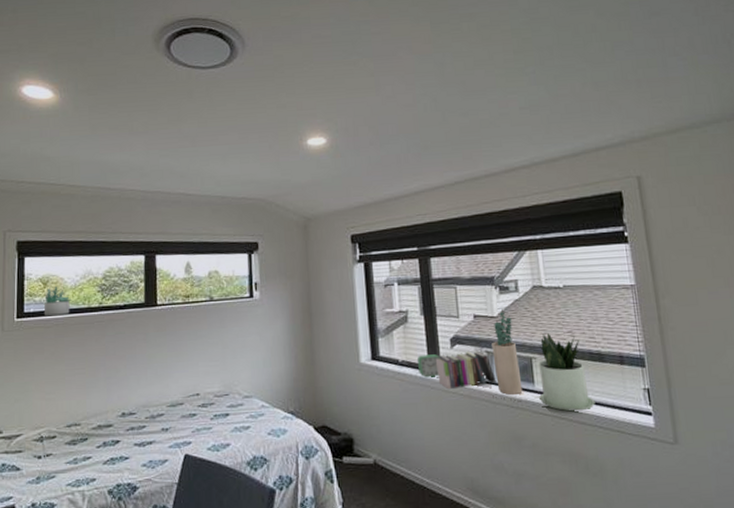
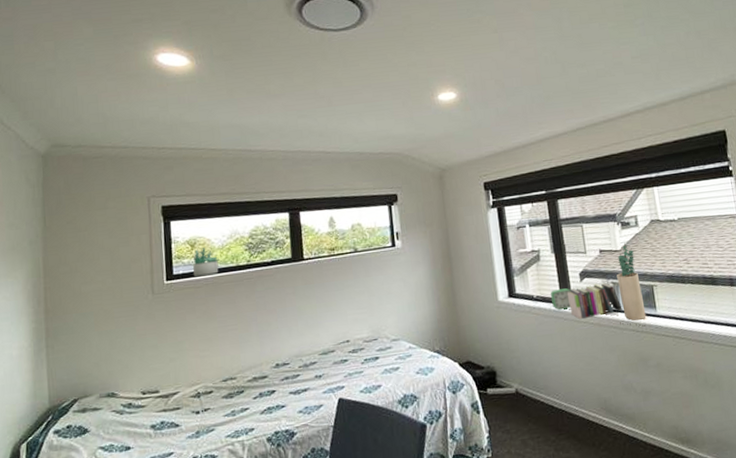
planter: present [538,333,595,412] -> none [658,262,711,332]

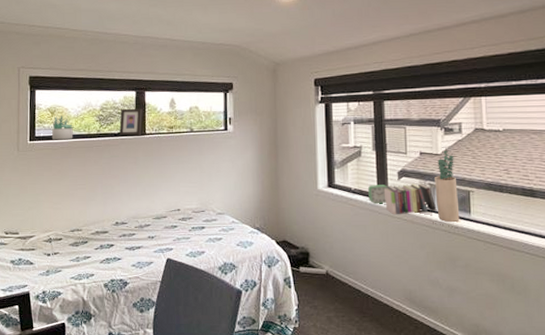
picture frame: none [272,230,299,264] -> present [119,108,143,136]

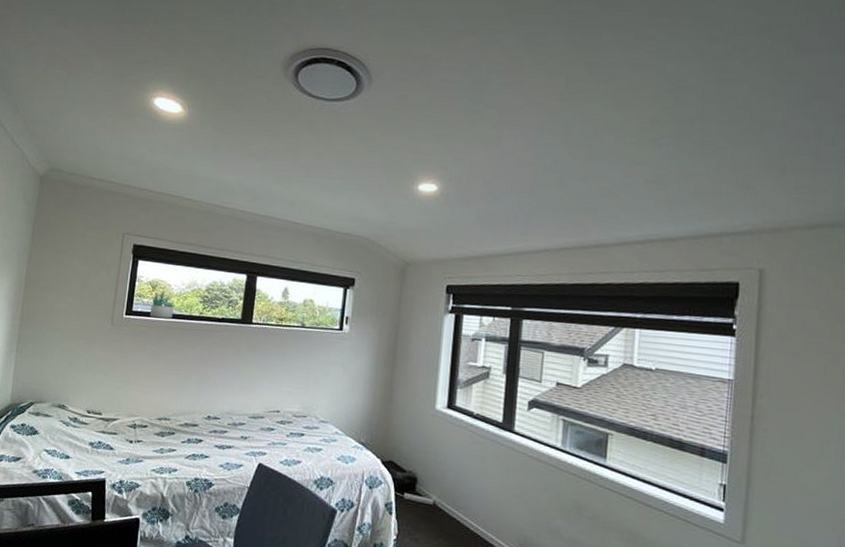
picture frame: present [119,108,143,136] -> none [223,292,252,325]
alarm clock: present [367,185,388,204] -> none [491,412,515,436]
books: present [385,183,437,215] -> none [509,414,568,453]
vase: present [435,147,460,223] -> none [568,380,595,467]

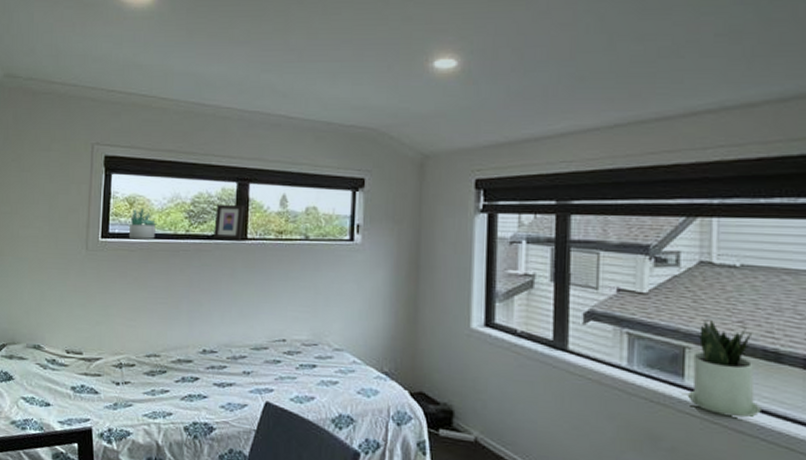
picture frame: none [223,292,252,325] -> present [214,203,244,241]
planter: none [607,413,666,494] -> present [687,320,761,418]

